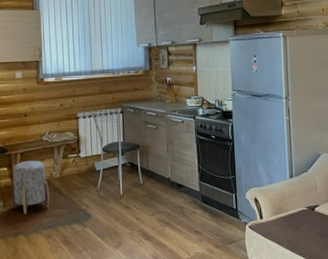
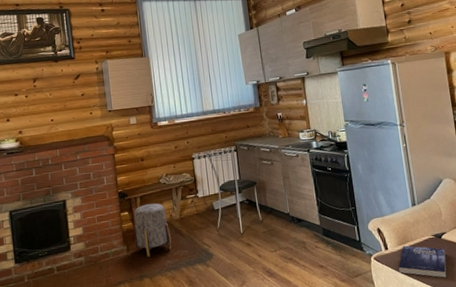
book: none [270,215,317,249] -> present [398,245,447,278]

